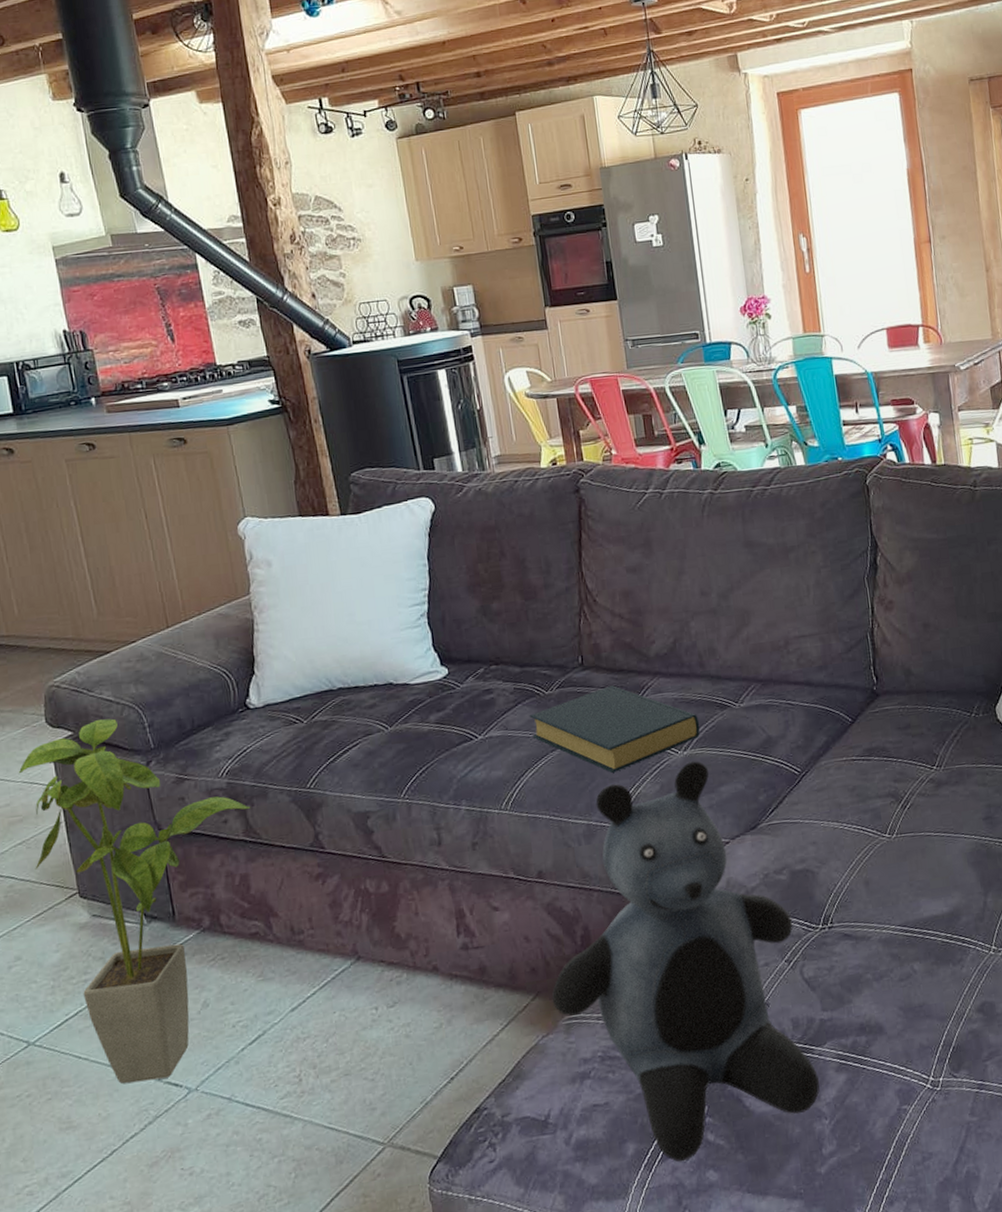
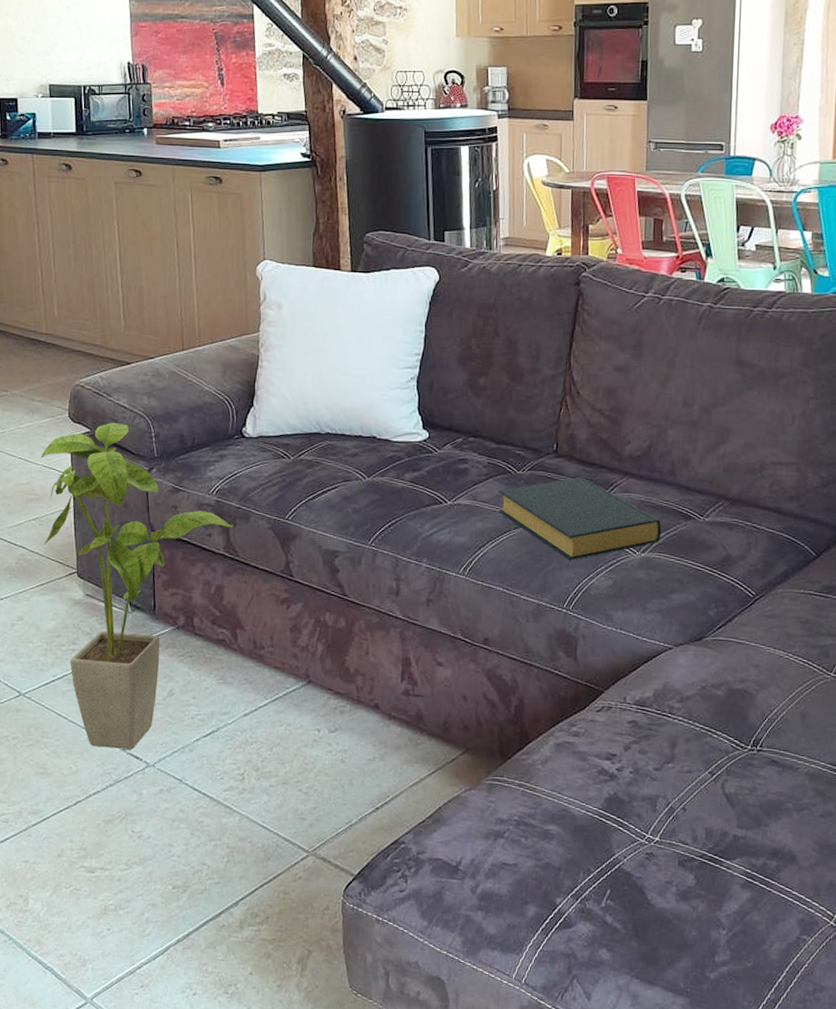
teddy bear: present [551,761,820,1162] -> none [479,564,723,935]

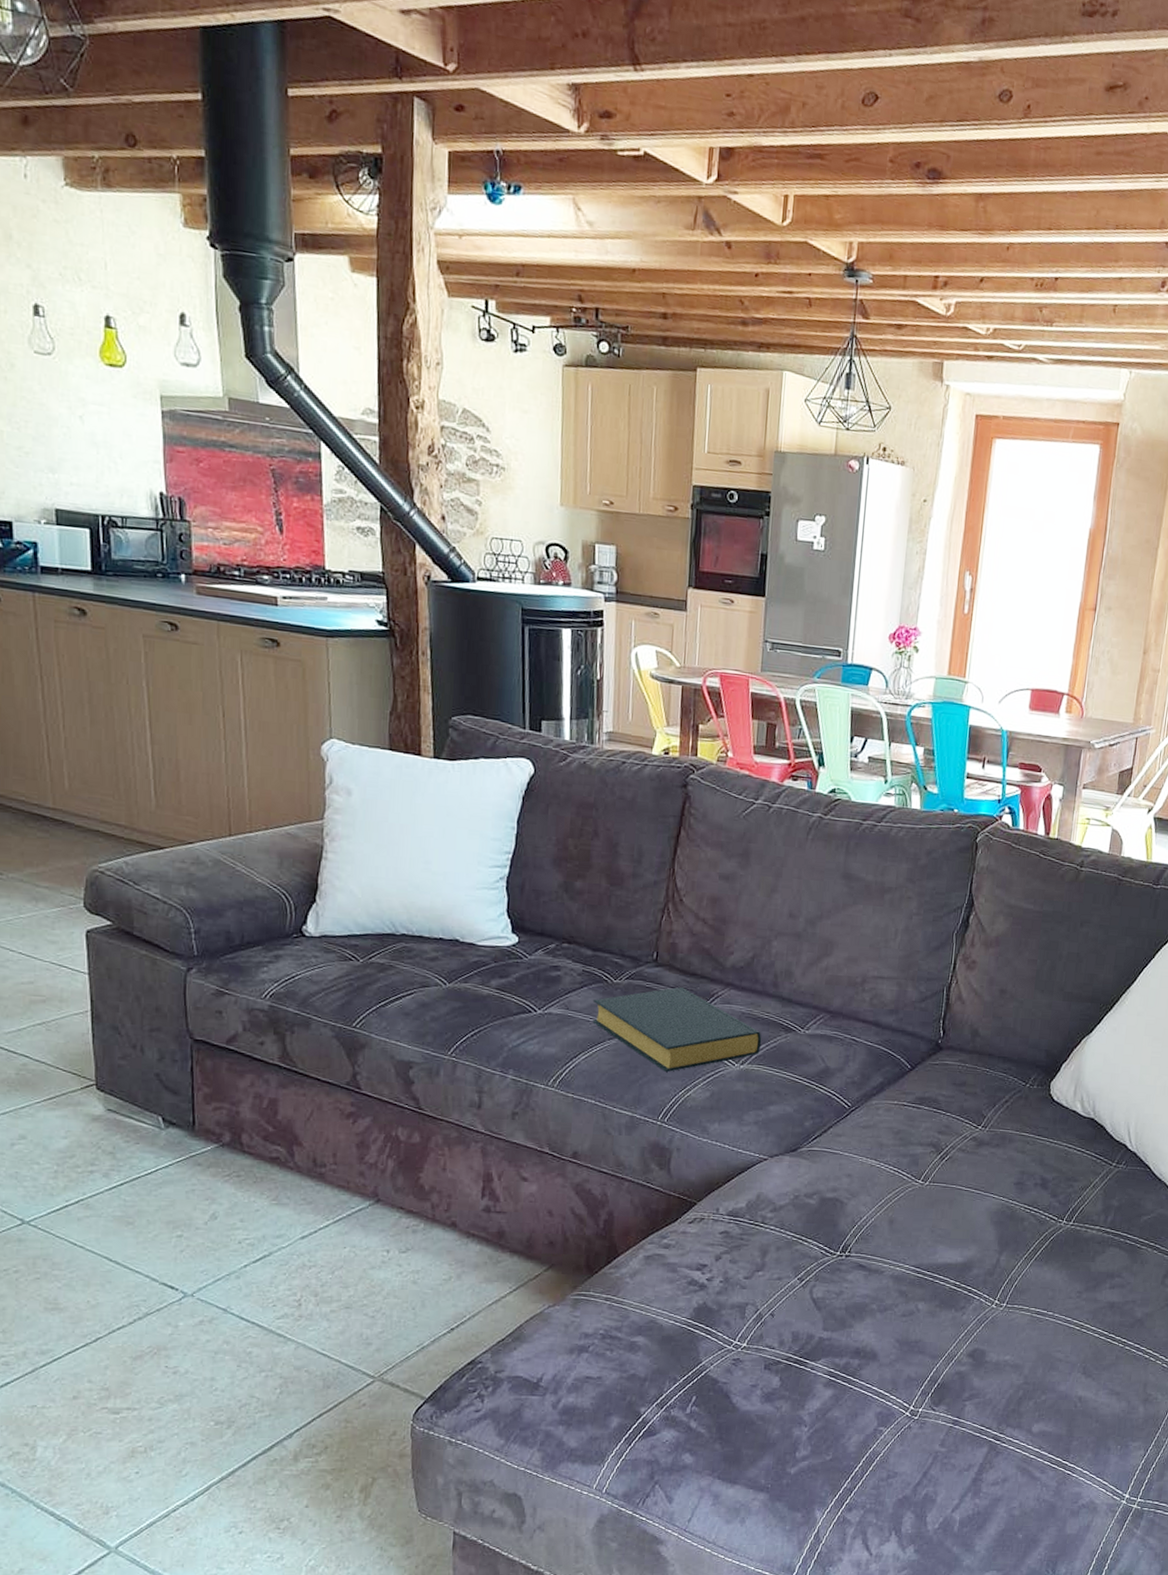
house plant: present [40,423,234,750] -> none [47,915,291,1279]

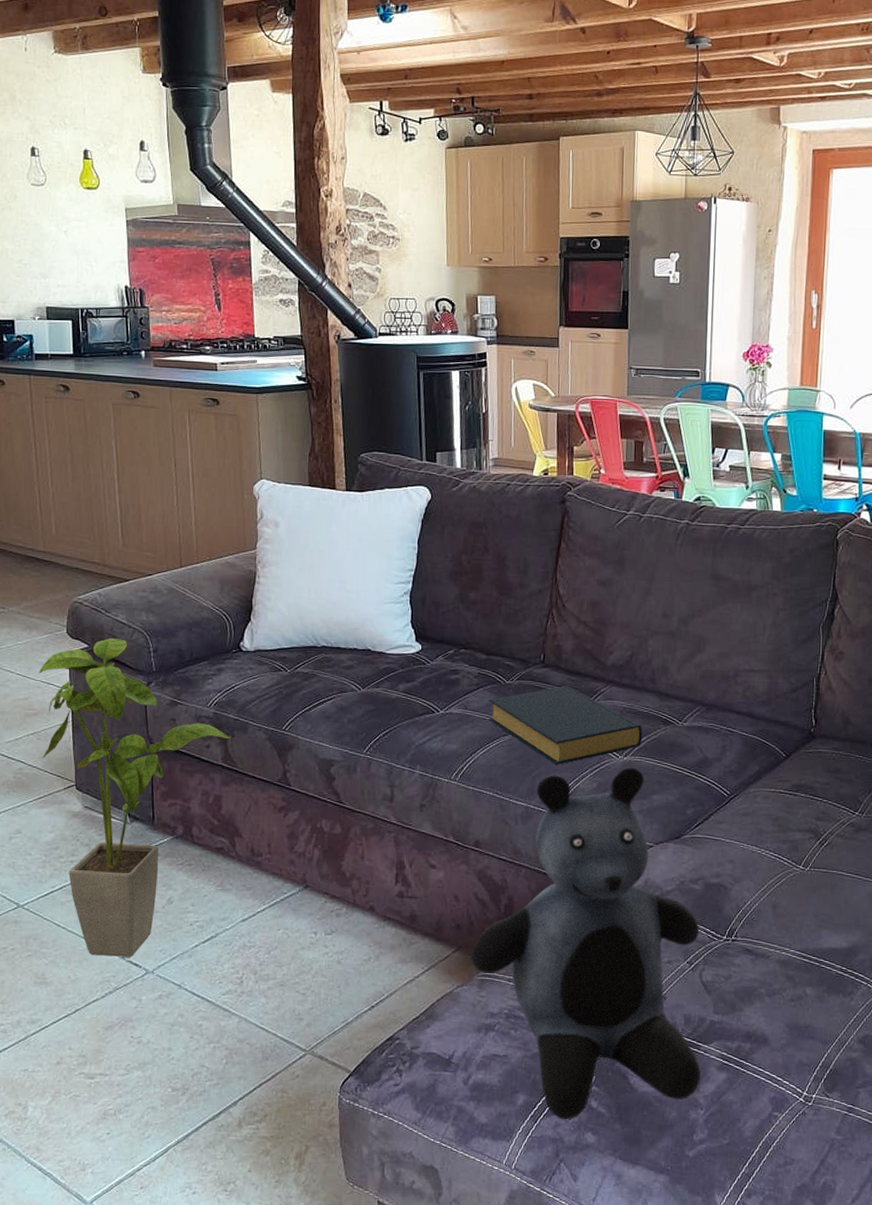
house plant: none [47,915,291,1279] -> present [38,638,232,957]
teddy bear: none [564,1076,812,1442] -> present [470,767,700,1120]

